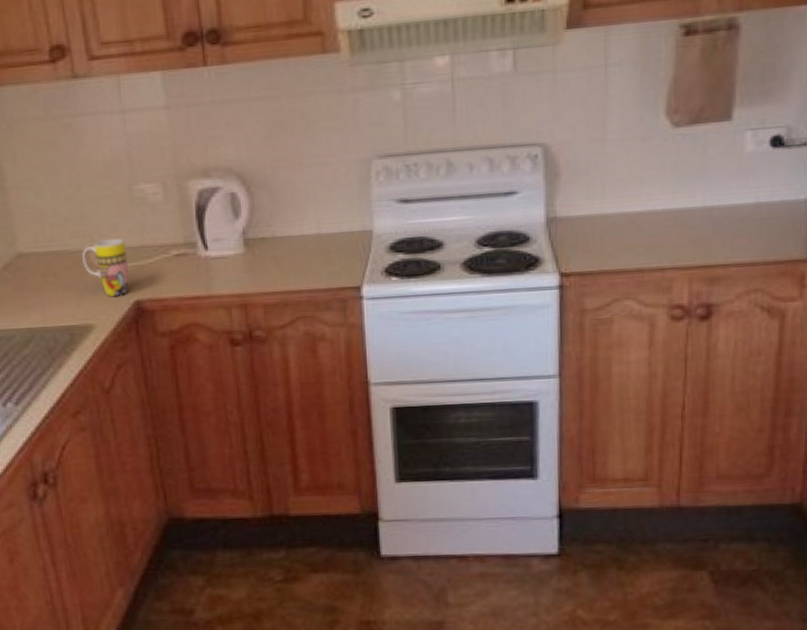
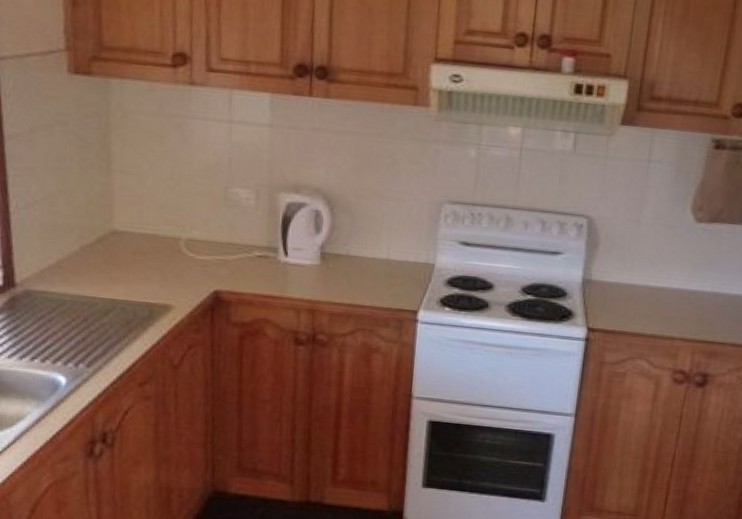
mug: present [82,238,129,297] -> none [172,230,214,285]

